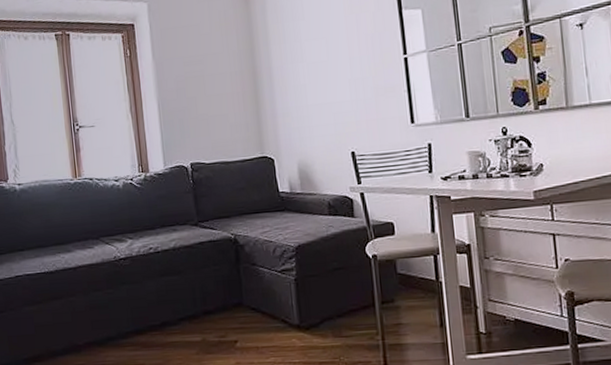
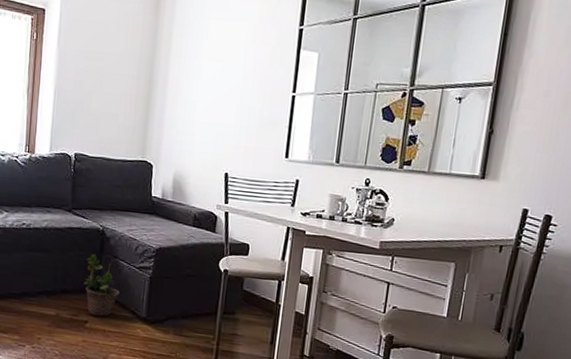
potted plant: none [224,265,266,333] -> present [84,253,120,317]

